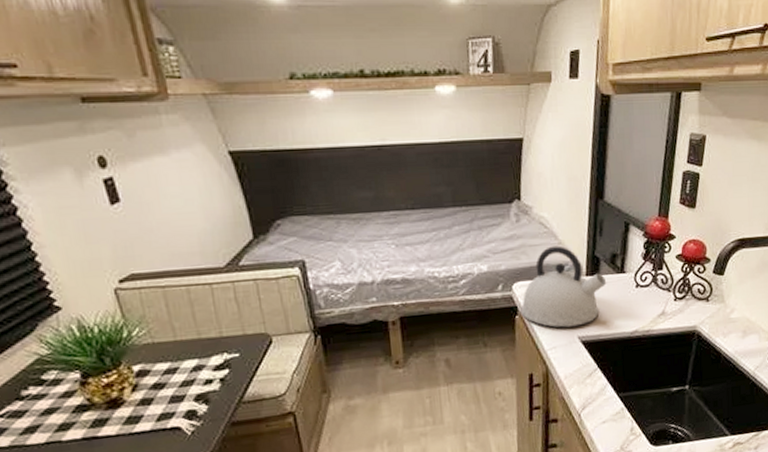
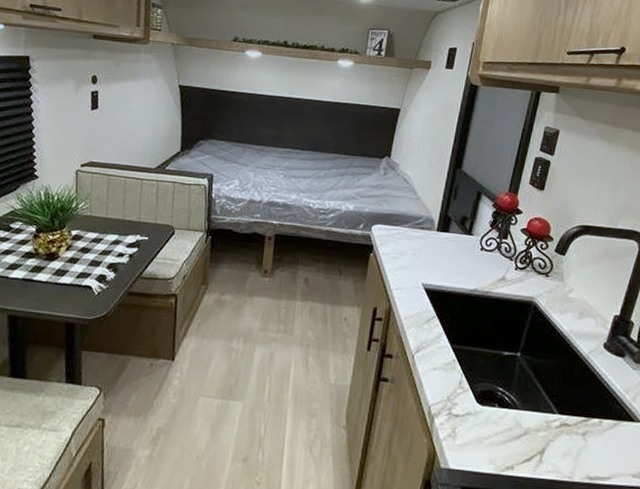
kettle: present [521,245,607,328] -> none [375,200,455,274]

